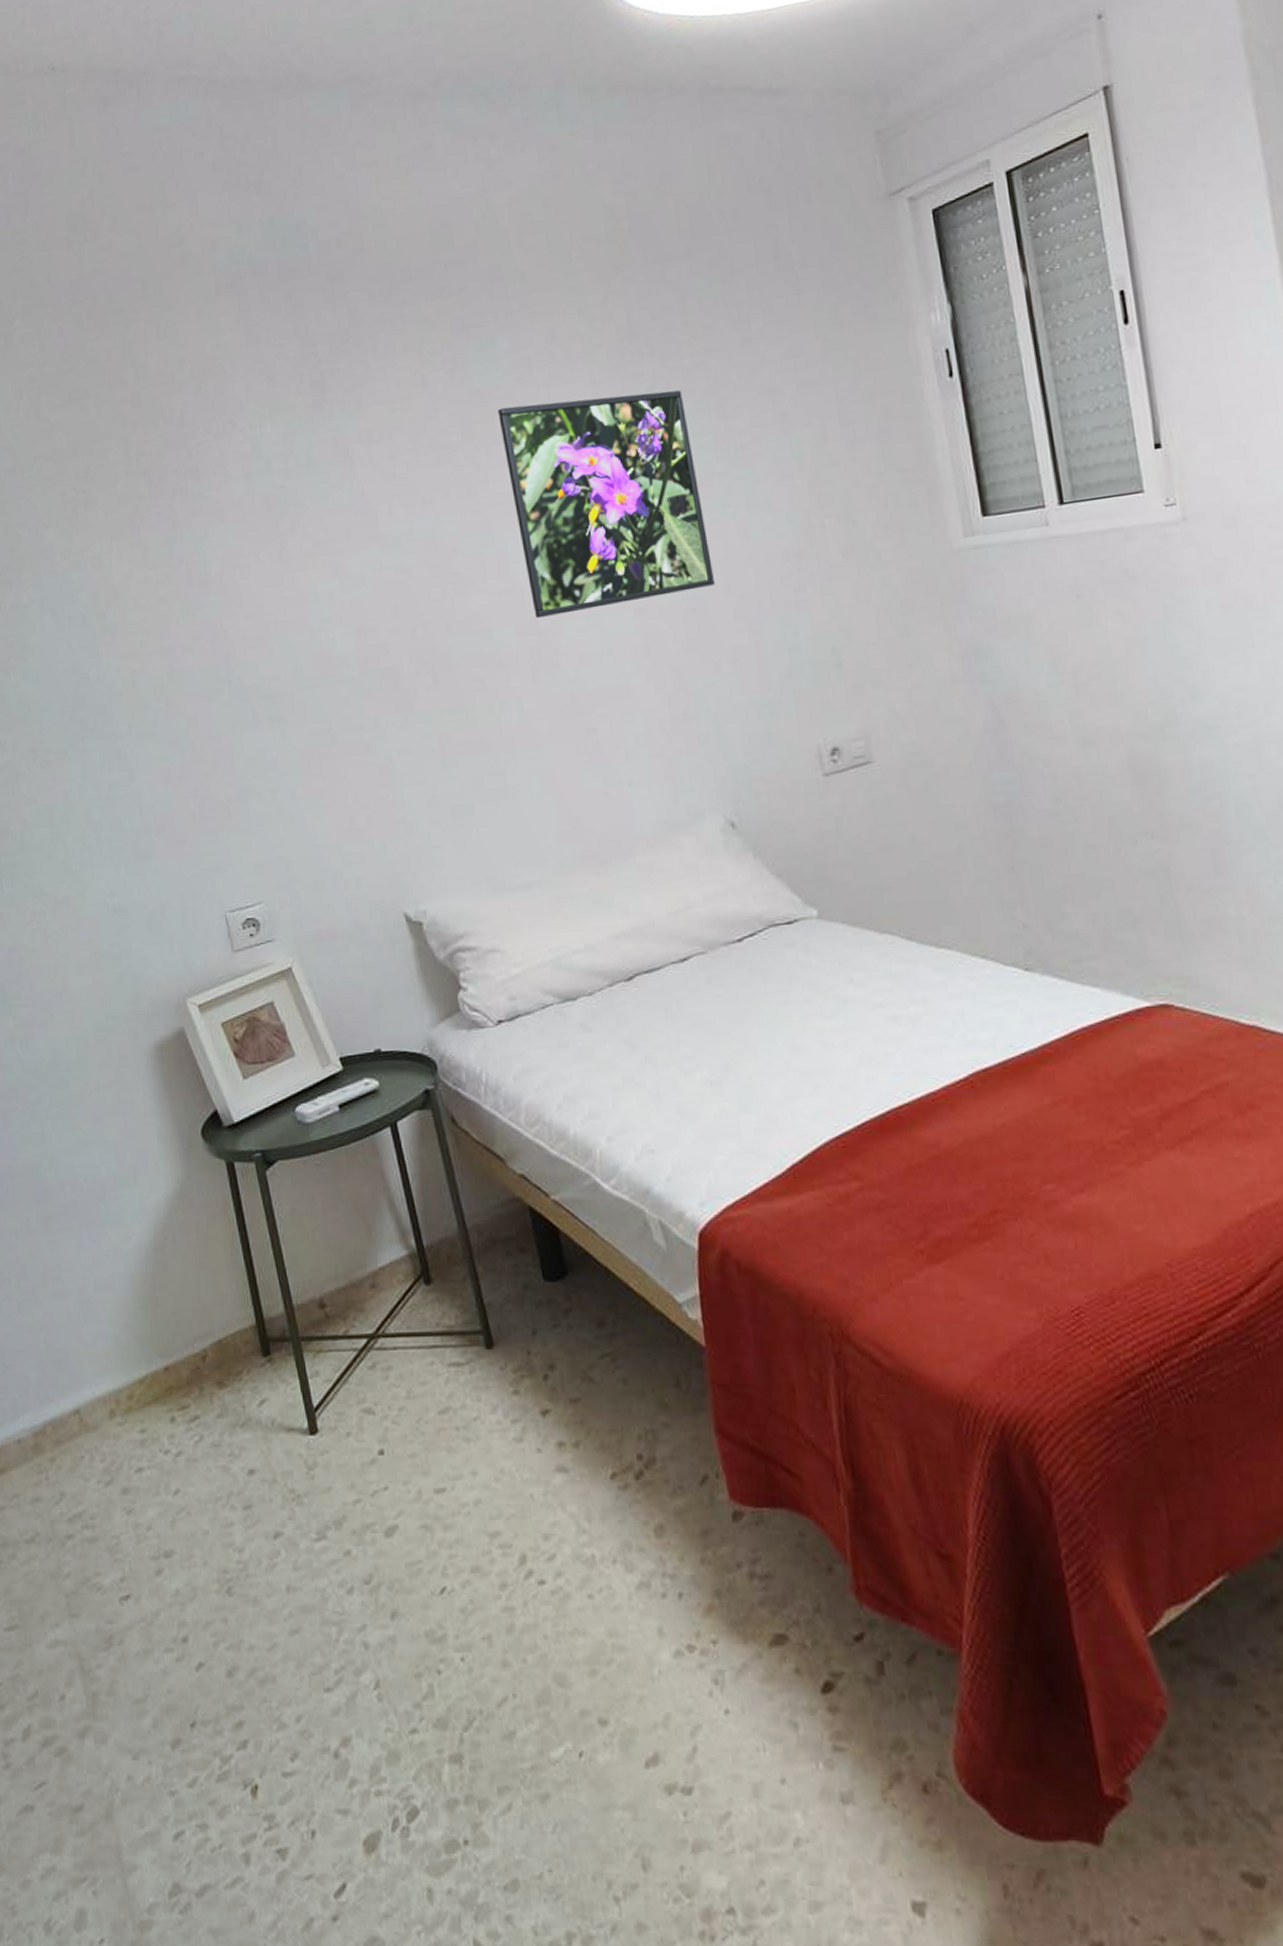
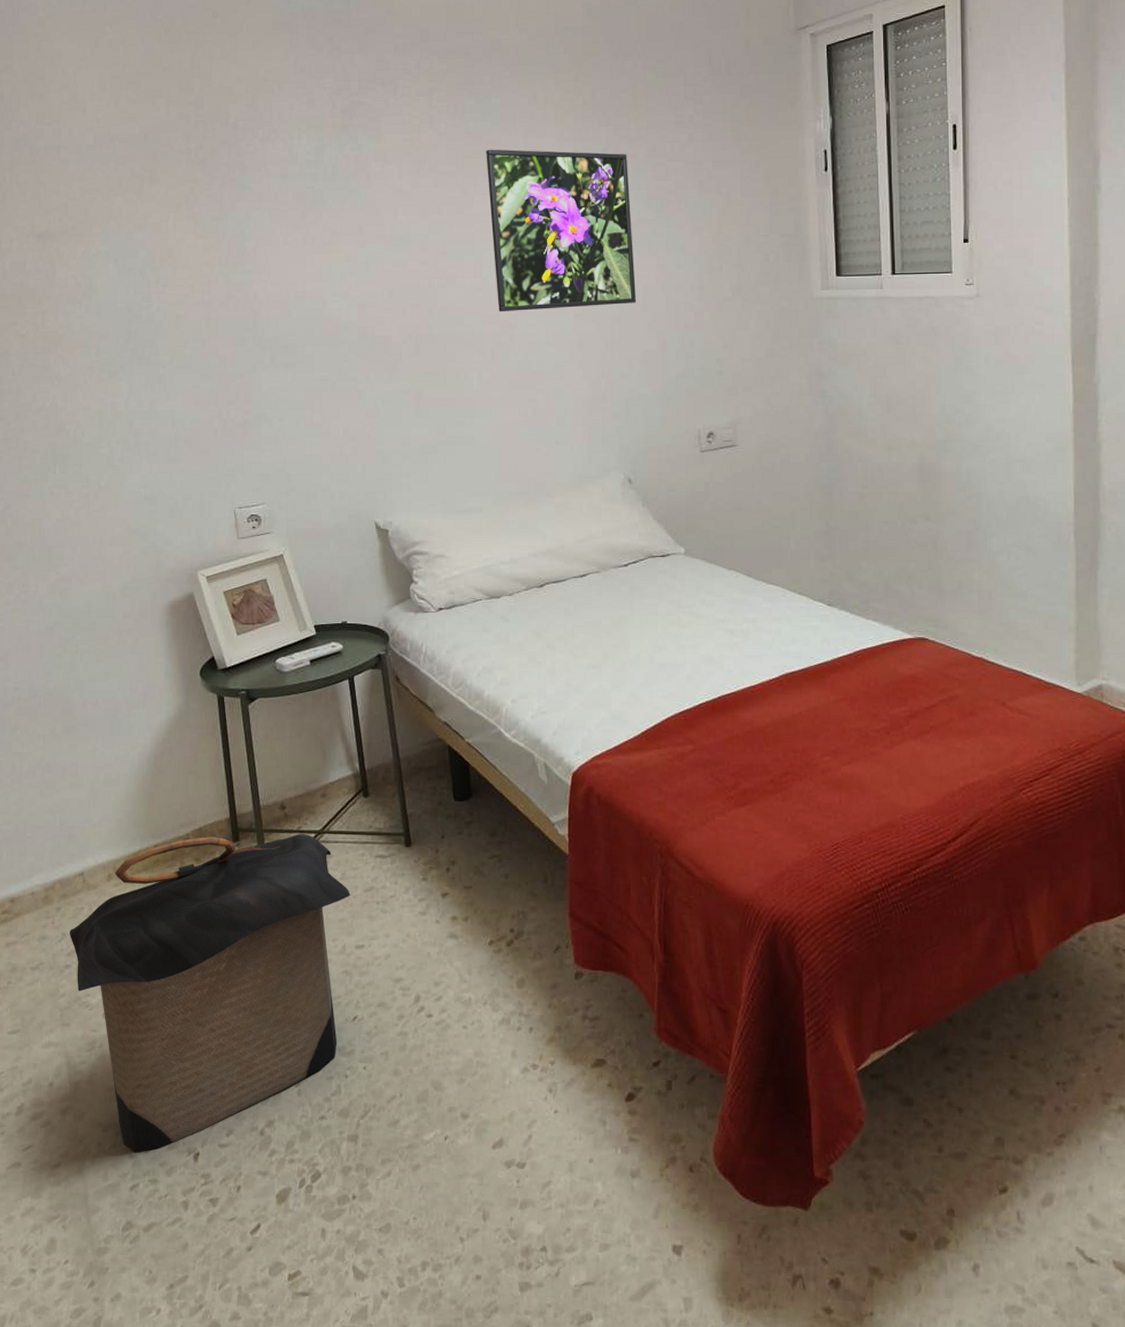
laundry hamper: none [68,1340,424,1788] -> present [69,834,351,1153]

